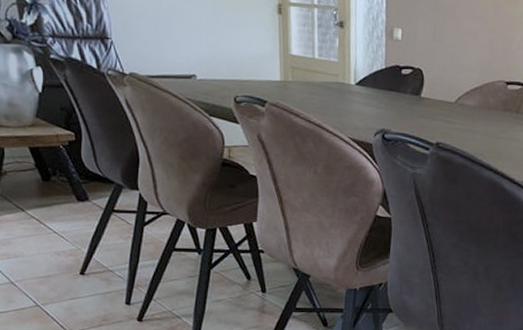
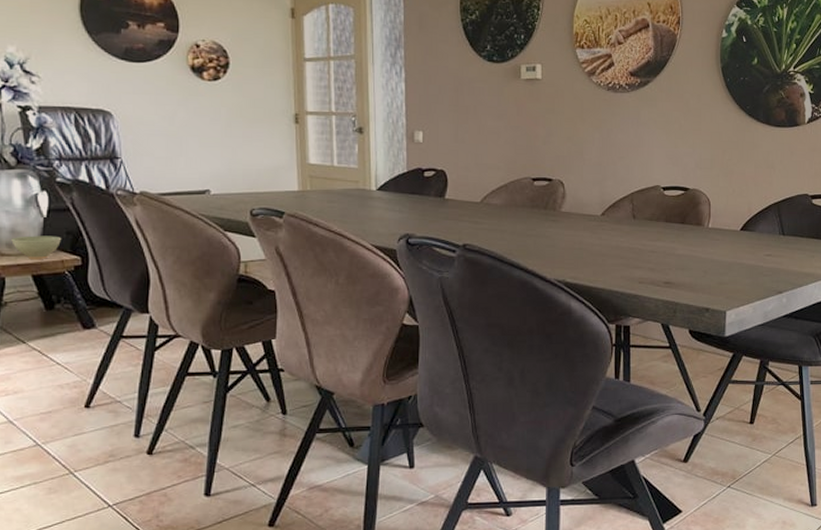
bowl: none [9,109,57,133] -> present [11,236,62,259]

